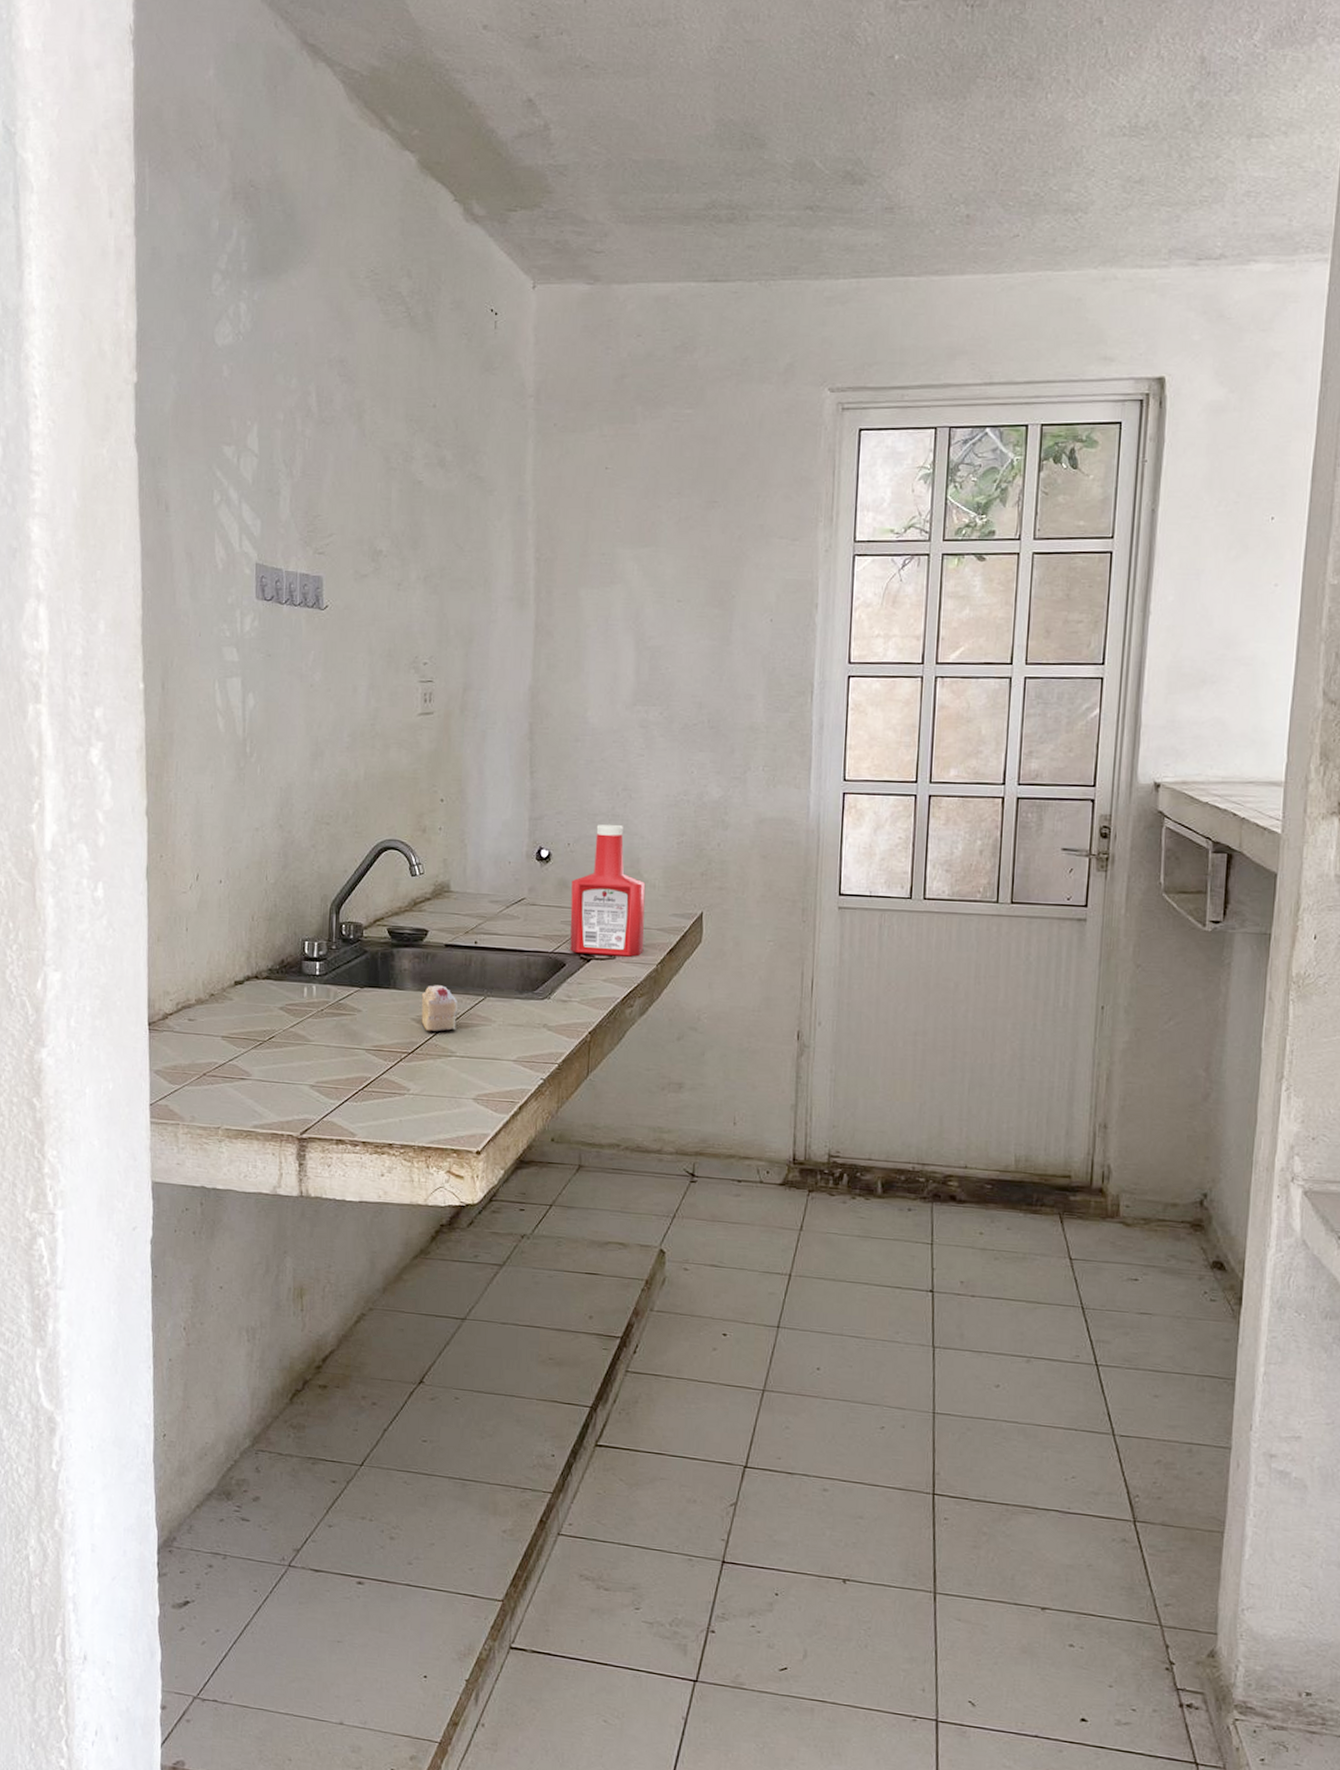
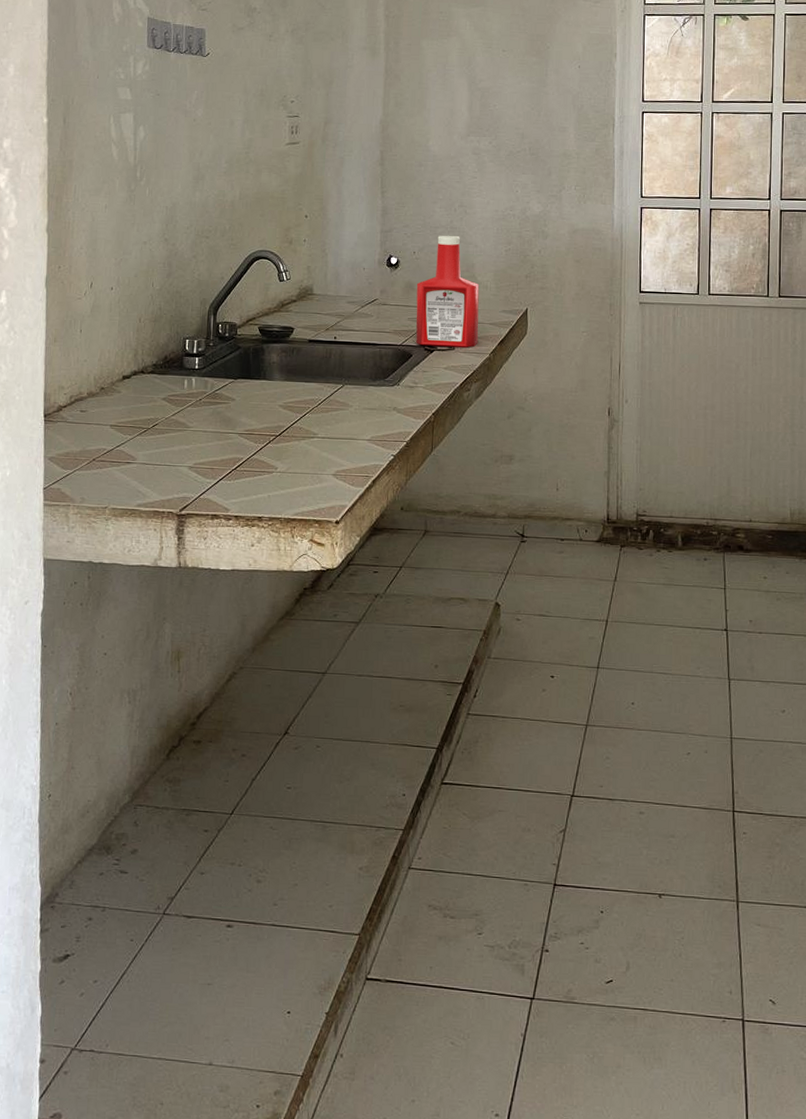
cake slice: present [421,985,459,1031] -> none [288,375,320,416]

